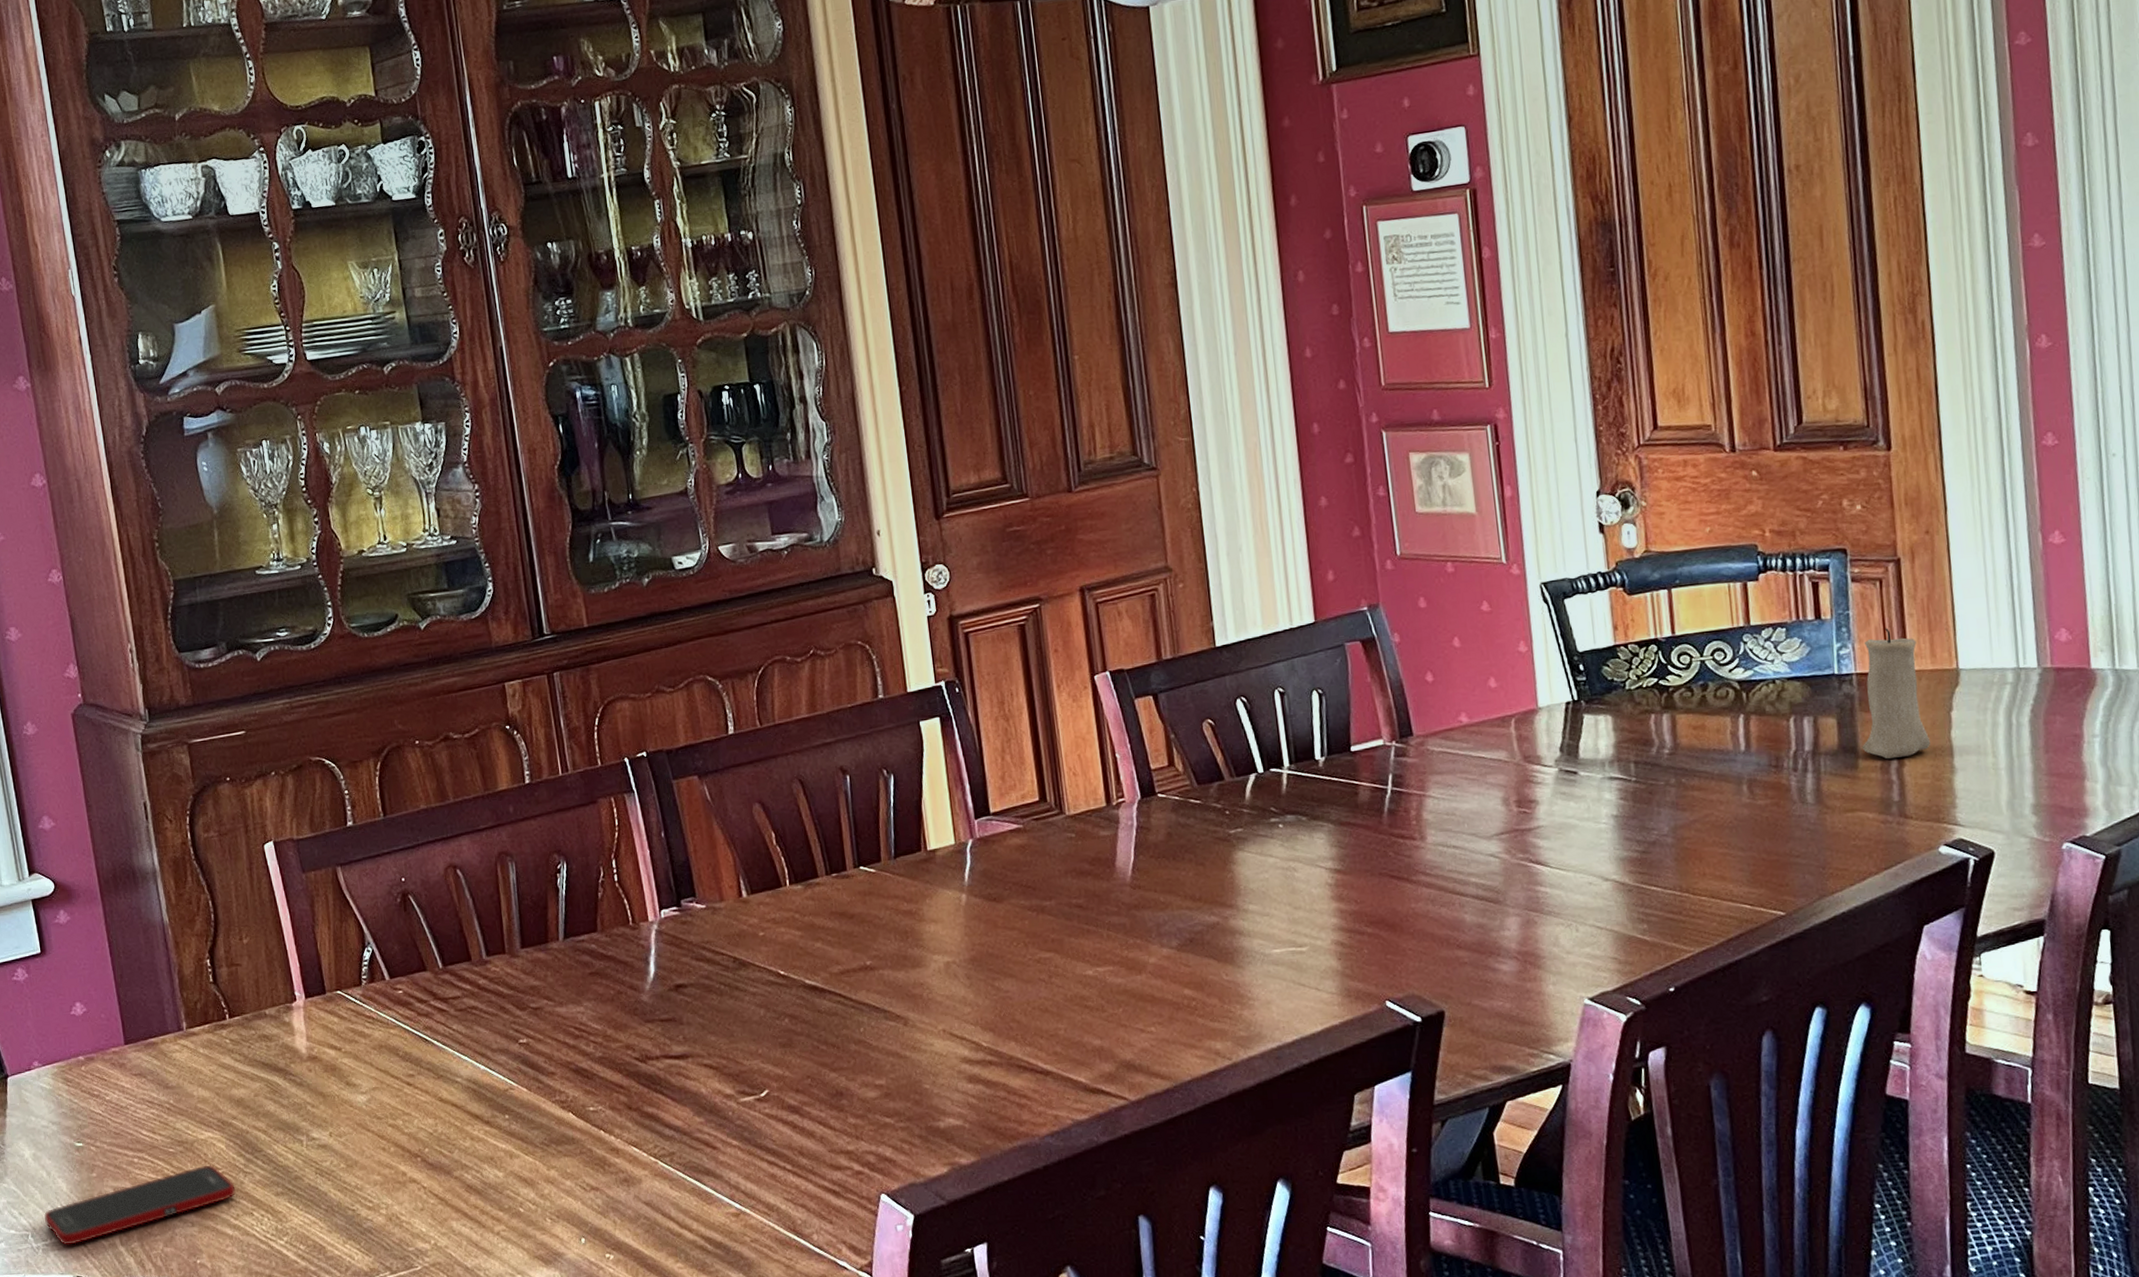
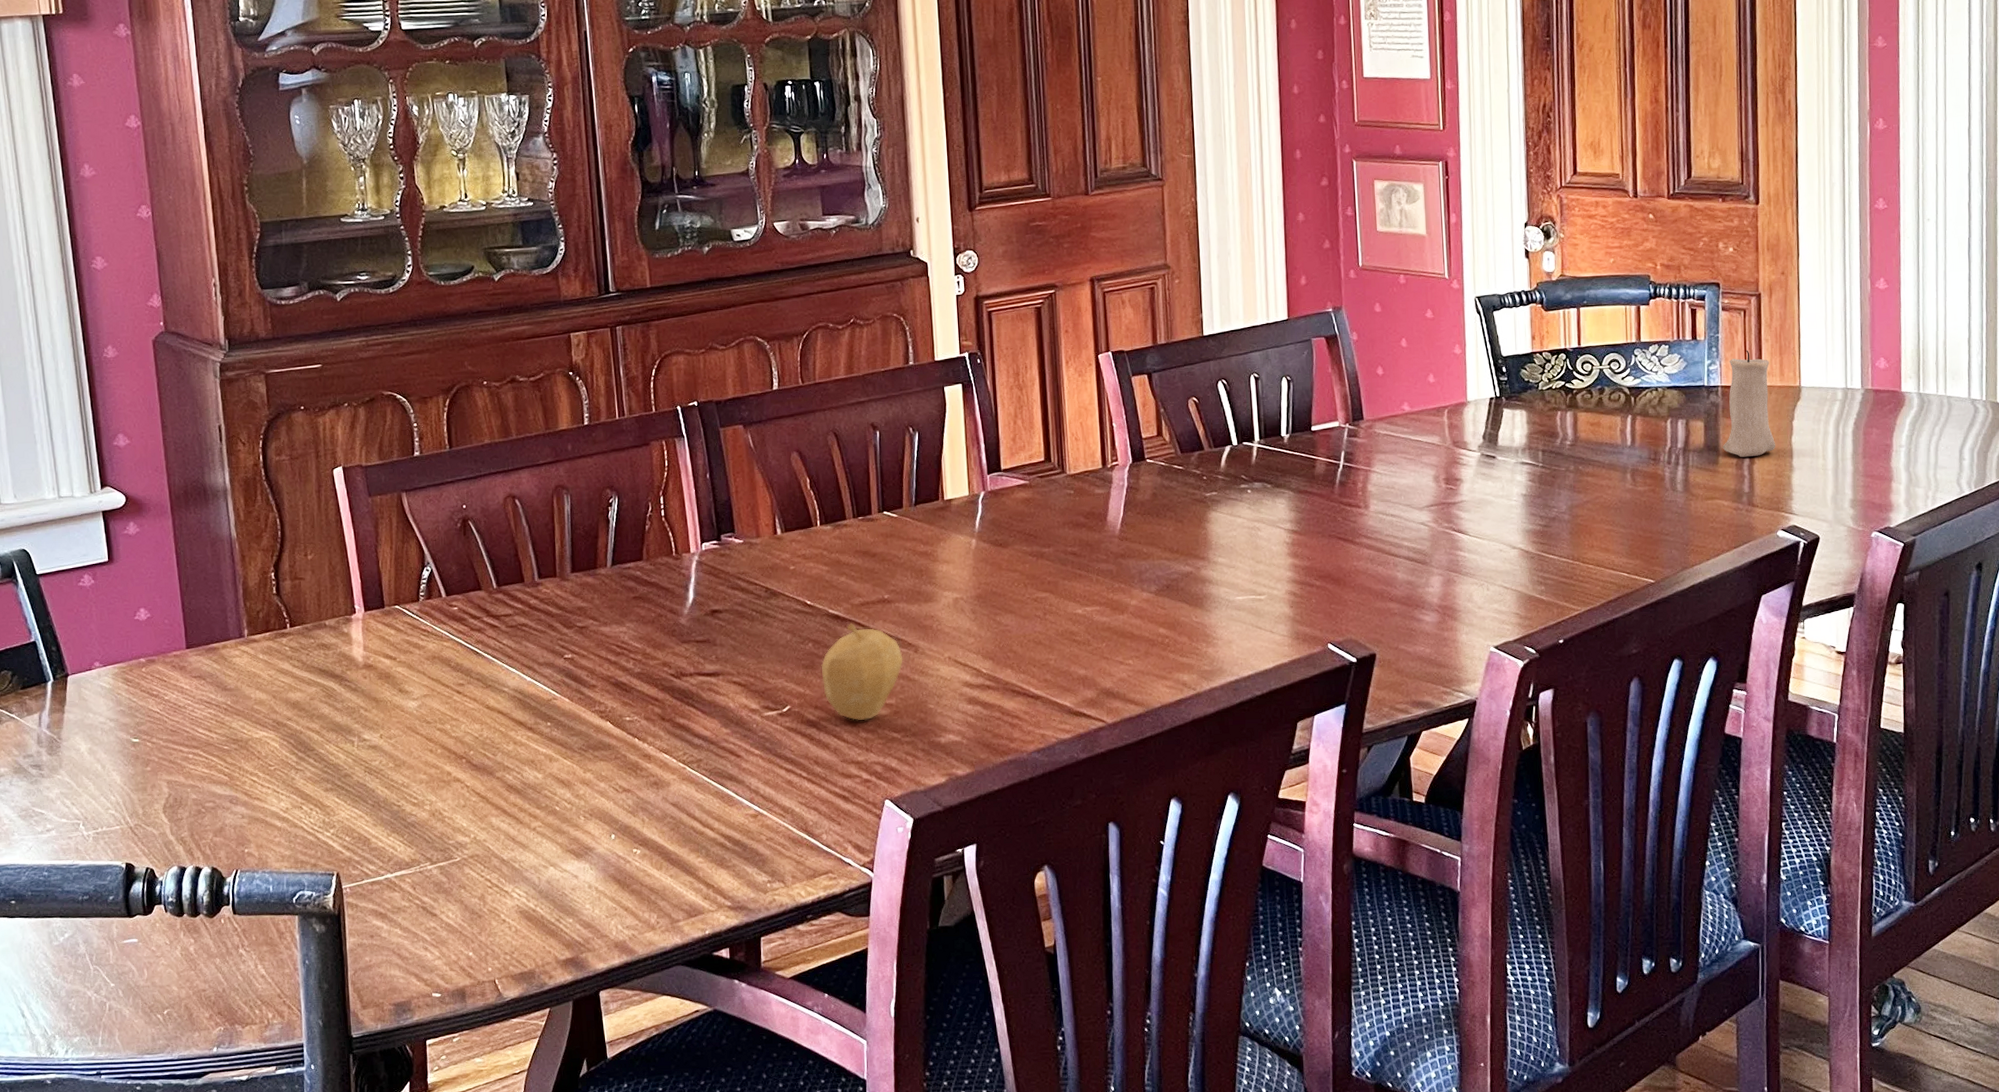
cell phone: present [43,1164,236,1245] -> none [96,761,287,834]
fruit: none [800,994,892,1105] -> present [821,623,903,721]

